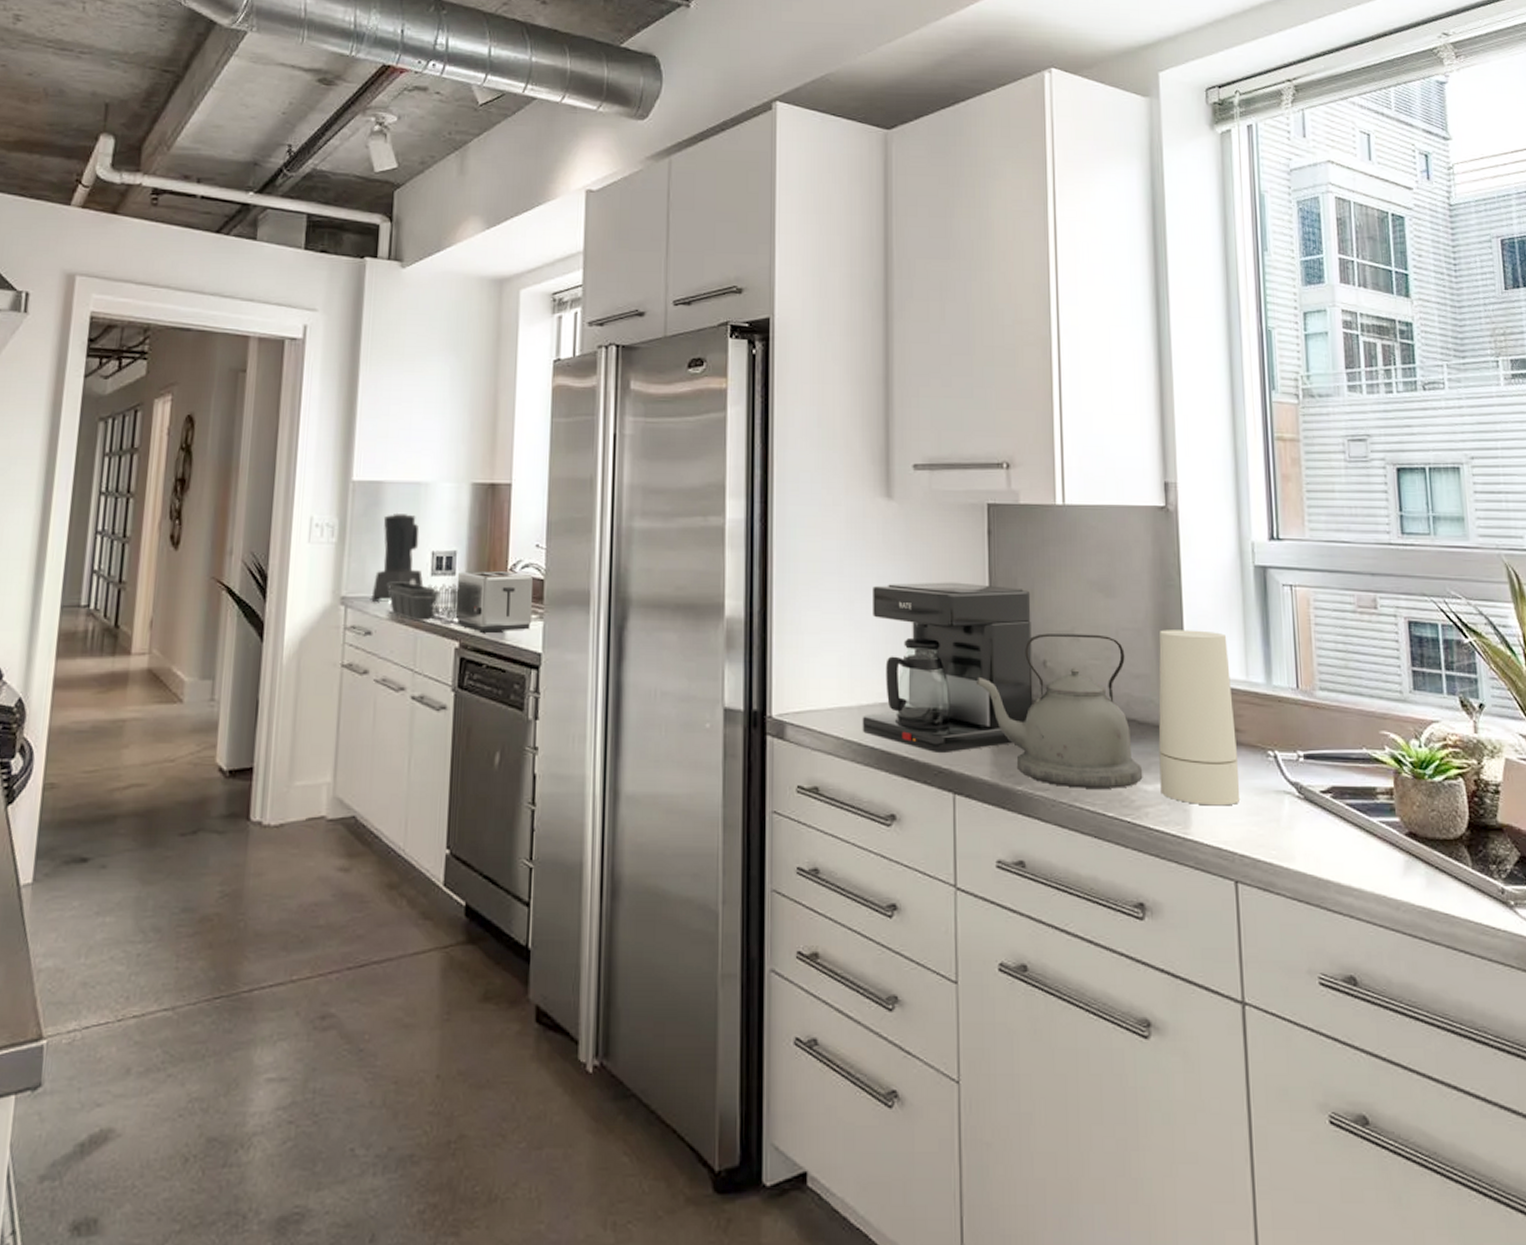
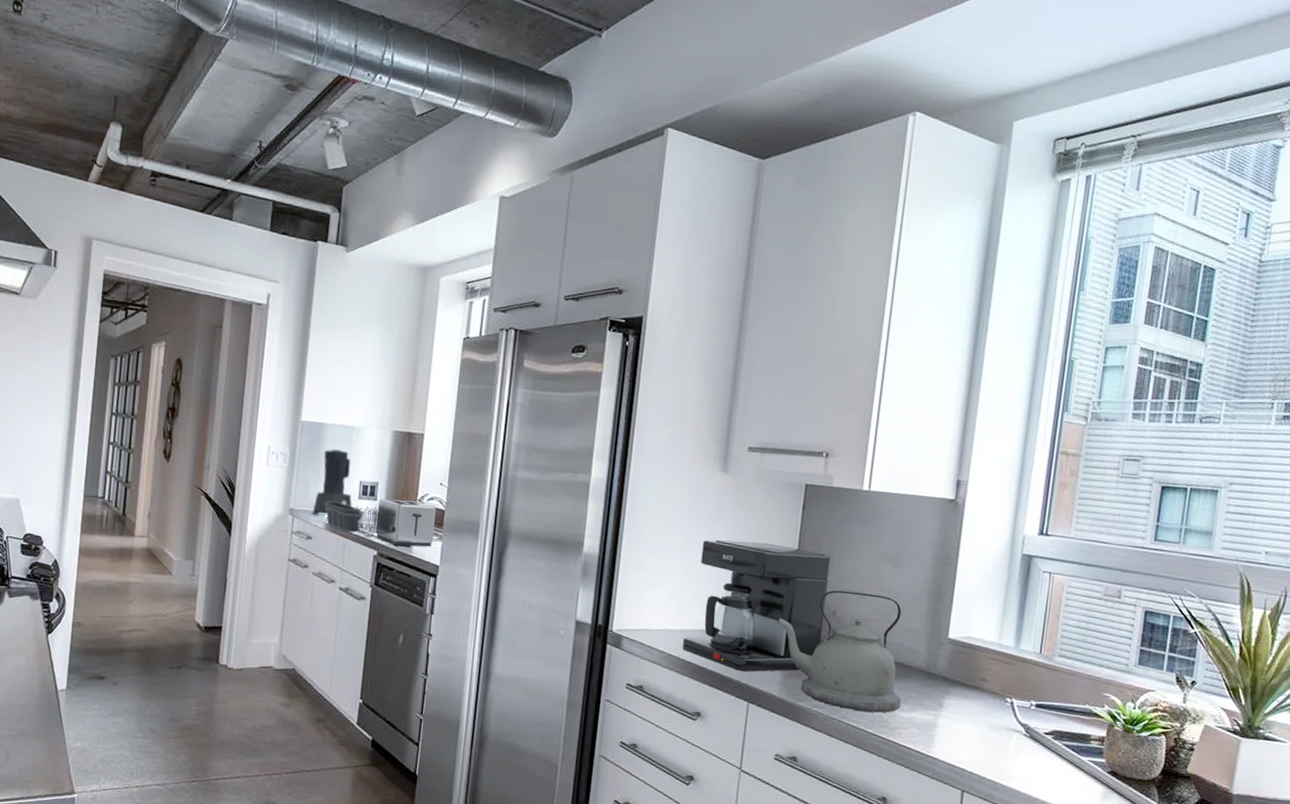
canister: present [1158,630,1241,806] -> none [913,597,988,736]

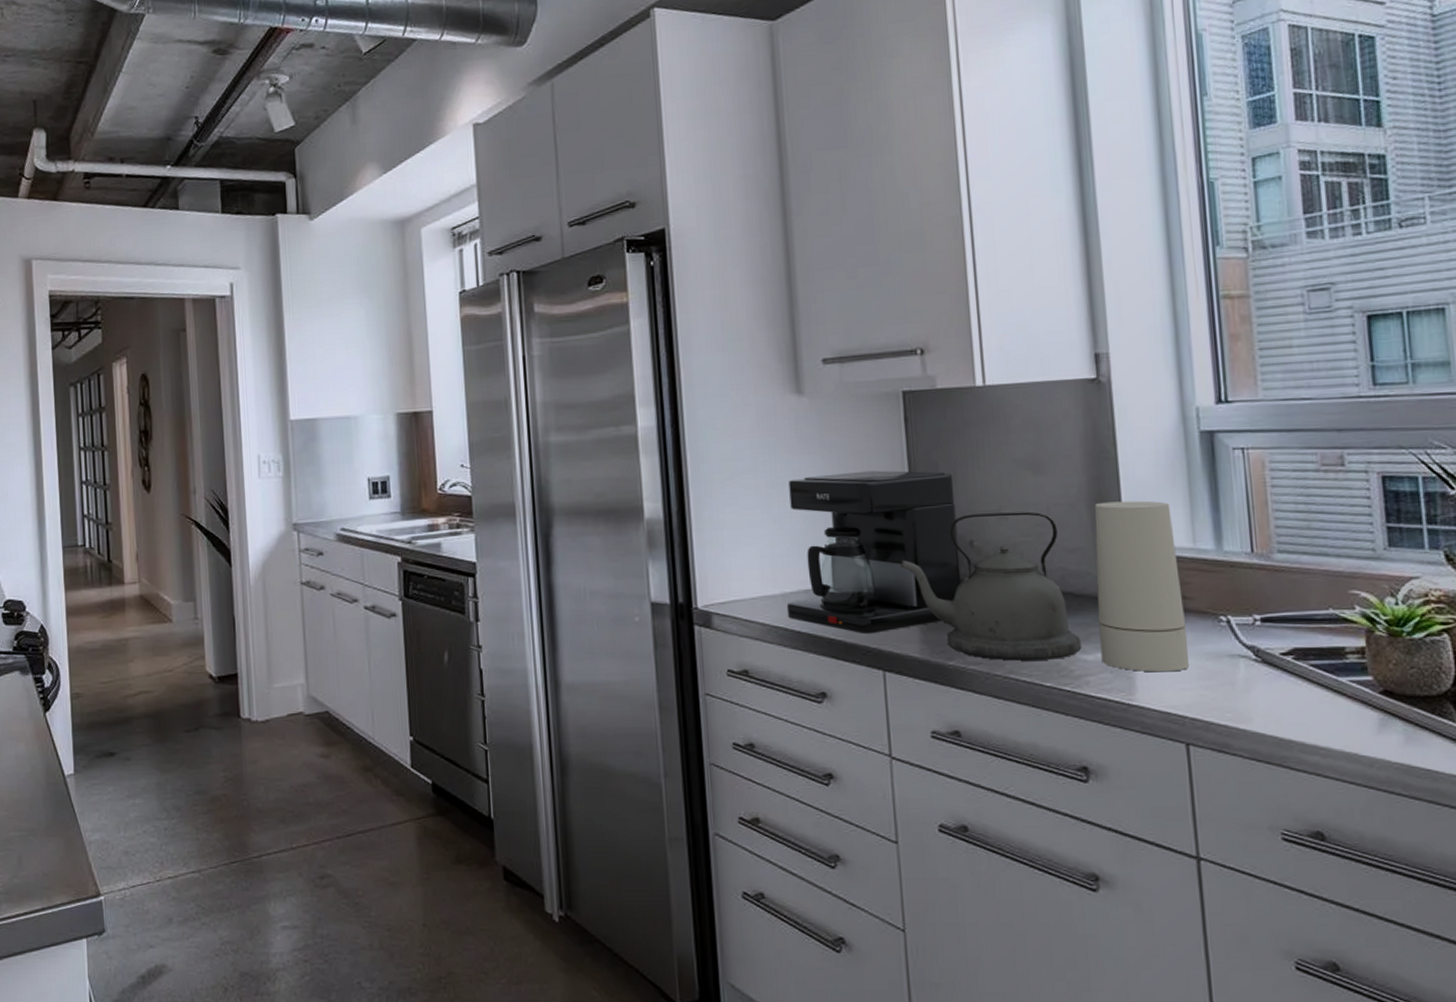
blender: present [312,449,352,515] -> none [319,446,364,526]
dish rack: present [324,501,379,538] -> none [331,505,397,542]
toaster: present [376,498,436,548] -> none [392,490,465,547]
canister: none [913,597,988,736] -> present [1094,500,1190,673]

